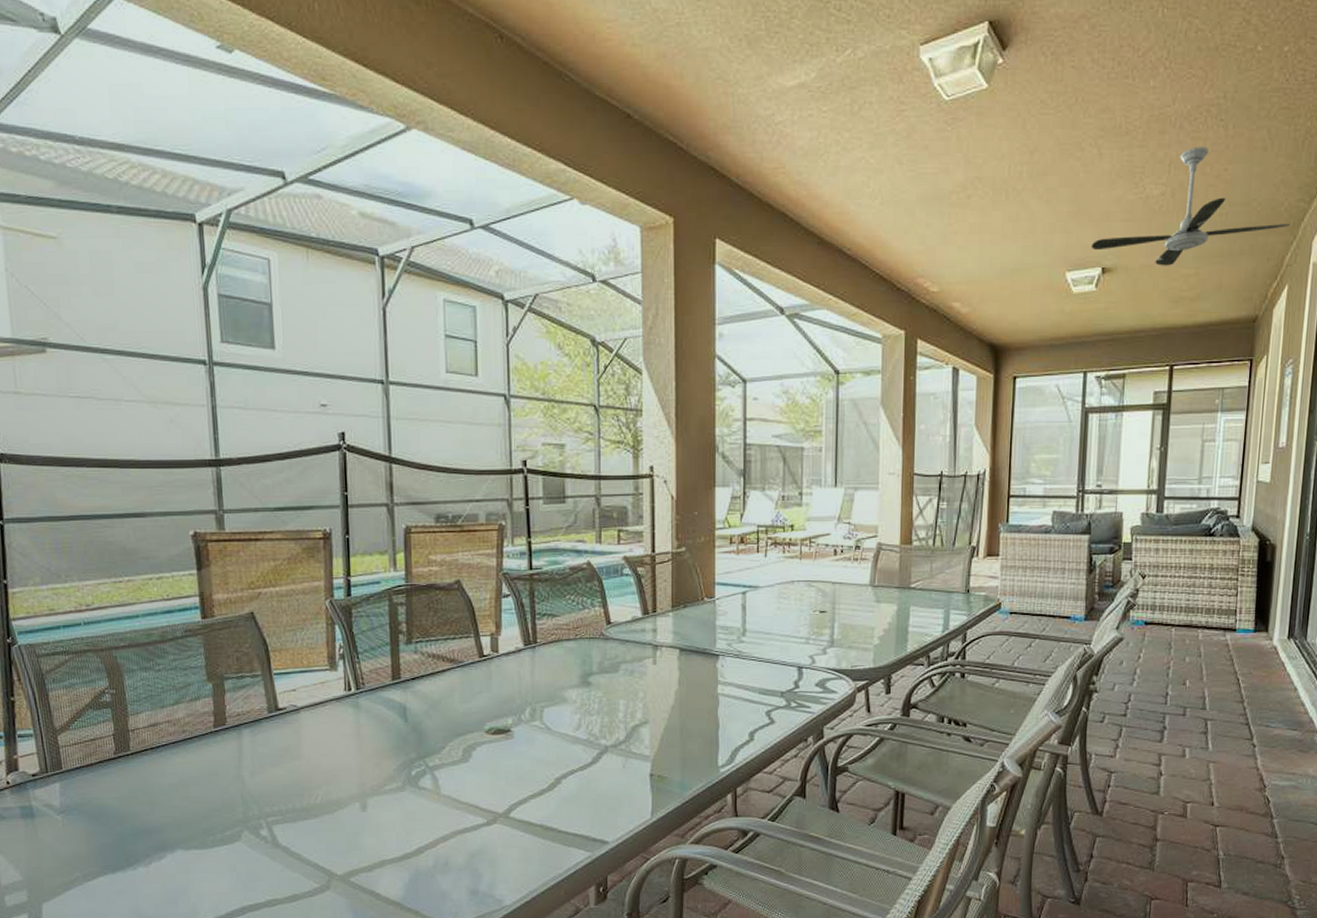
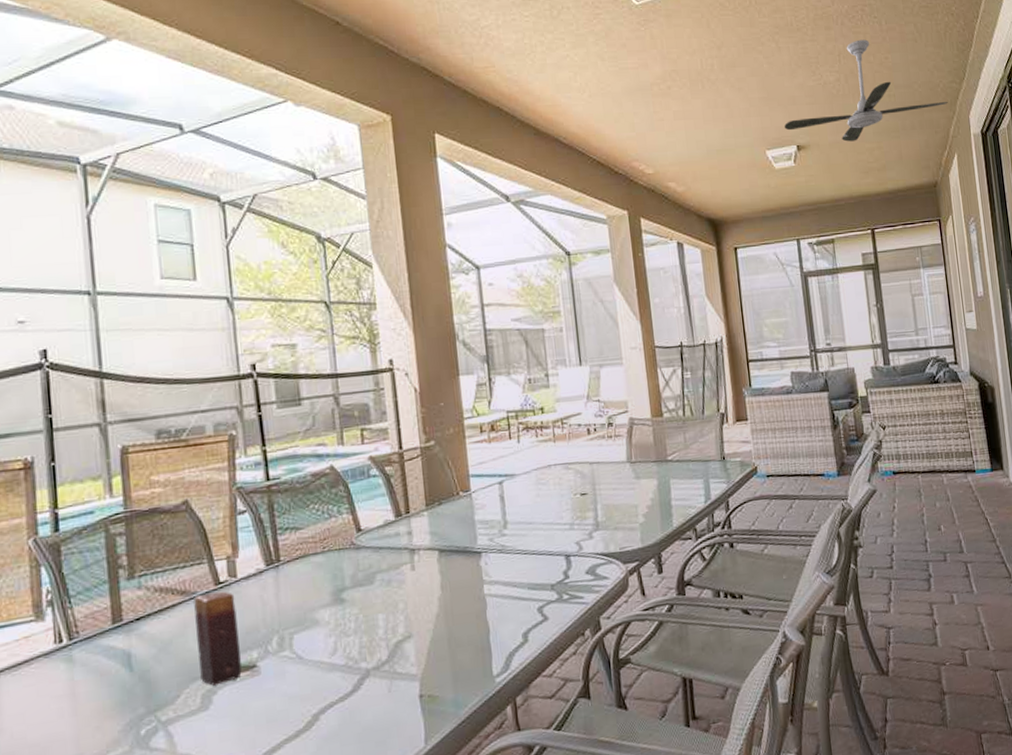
candle: none [461,663,498,743] -> present [194,591,242,686]

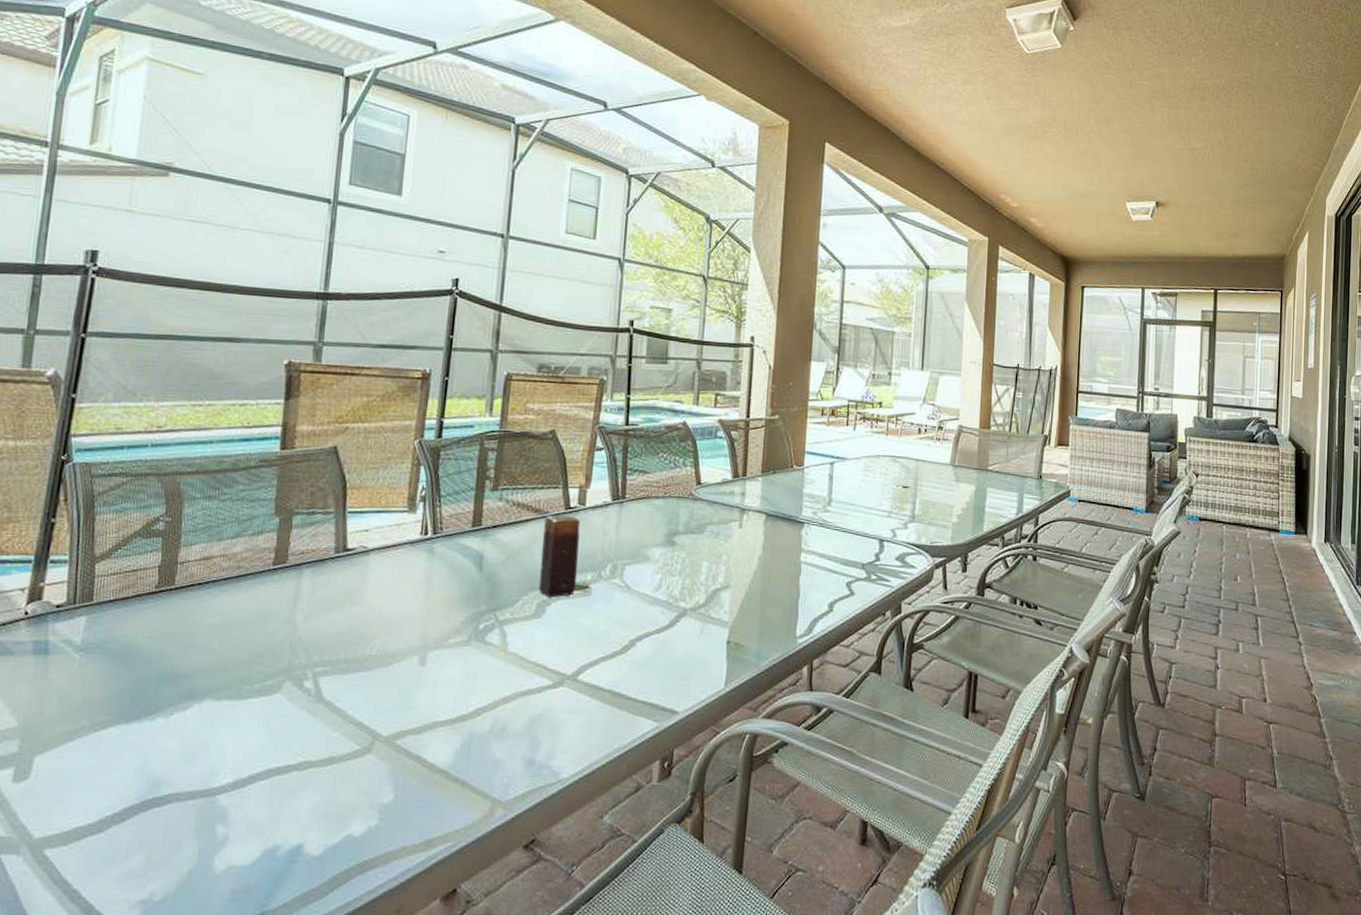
ceiling fan: present [784,39,948,142] -> none [1147,113,1307,206]

